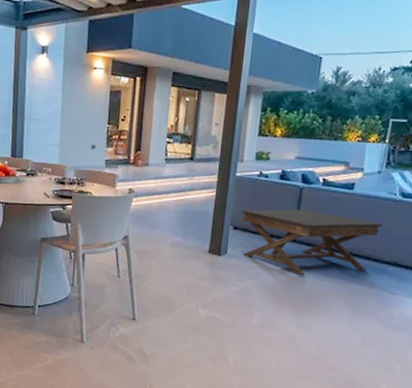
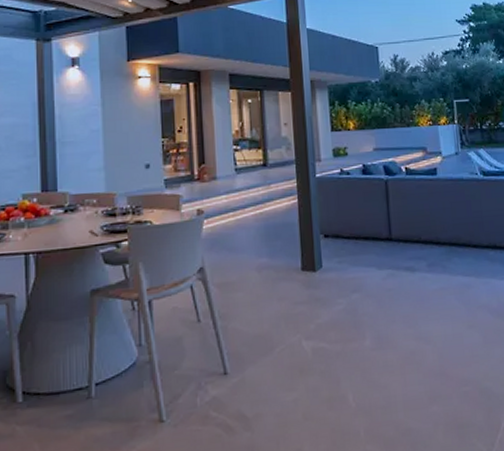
coffee table: present [241,209,383,276] -> none [328,202,473,278]

